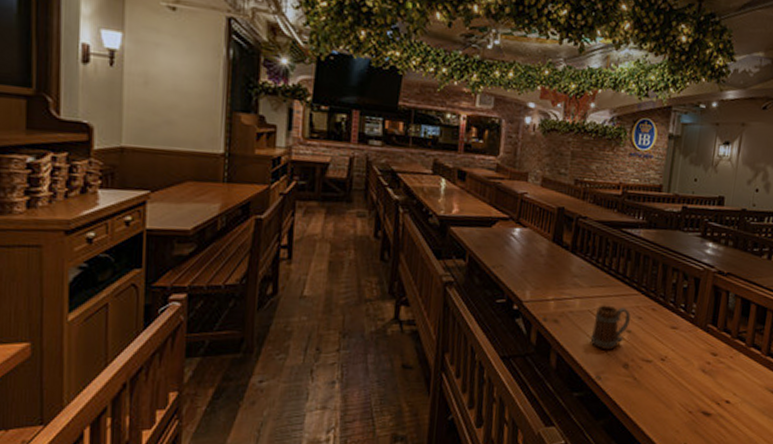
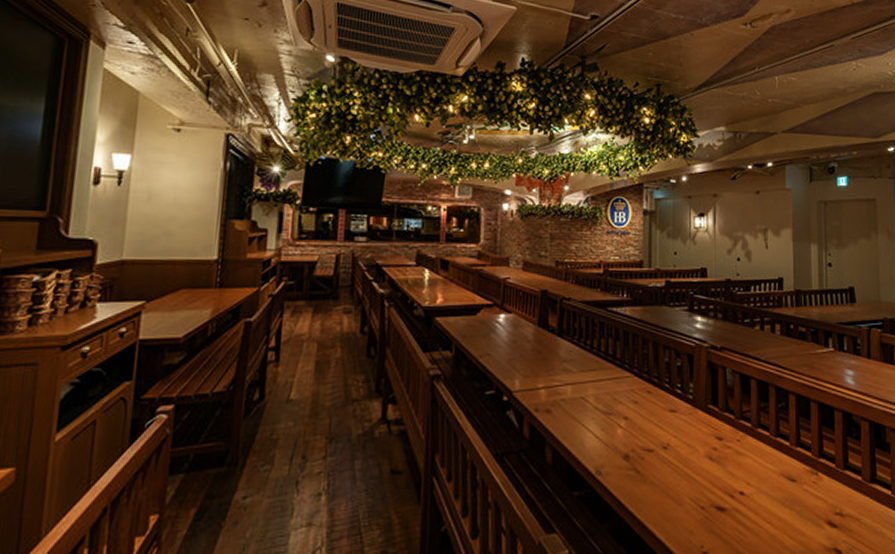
beer mug: present [590,305,631,350] -> none [586,390,625,440]

